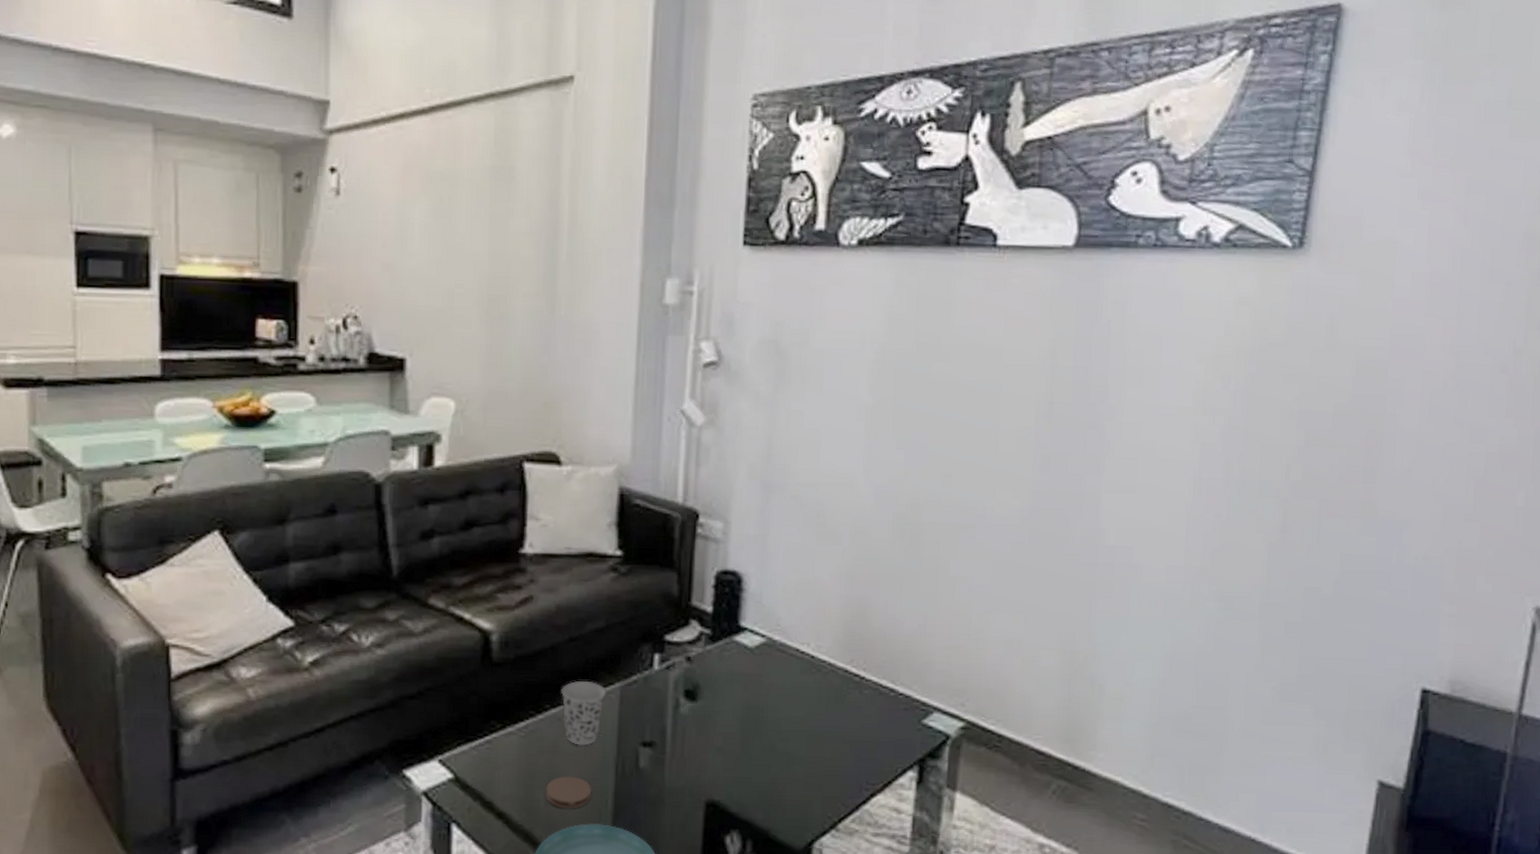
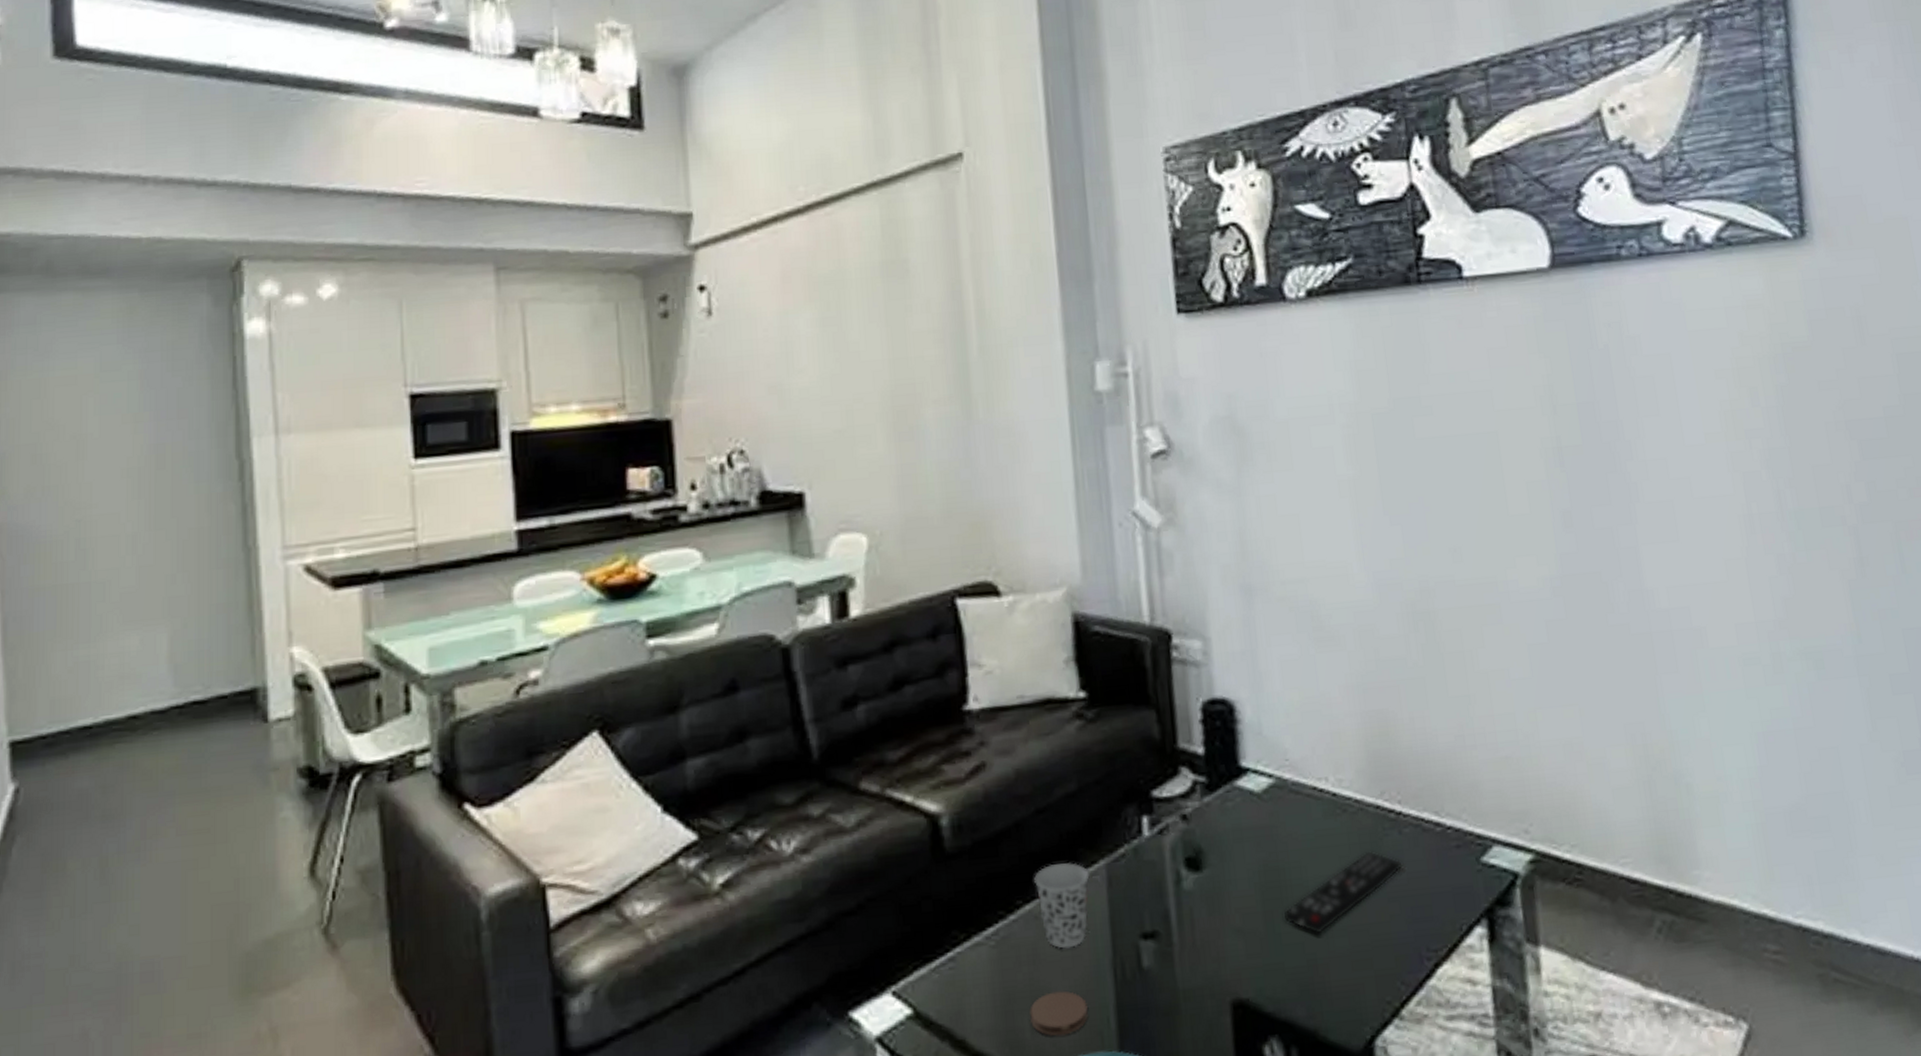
remote control: none [756,704,859,761] -> present [1282,851,1403,935]

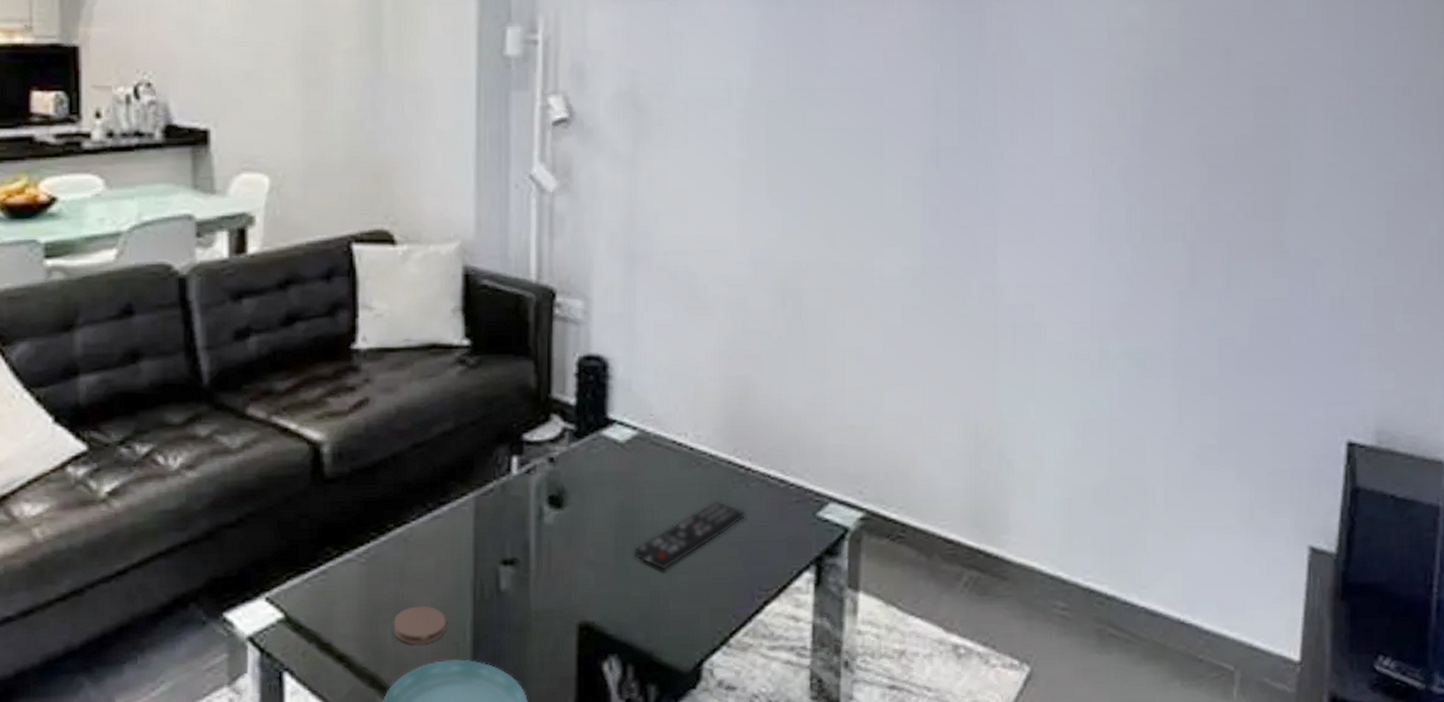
cup: present [1034,863,1090,949] -> none [407,493,459,569]

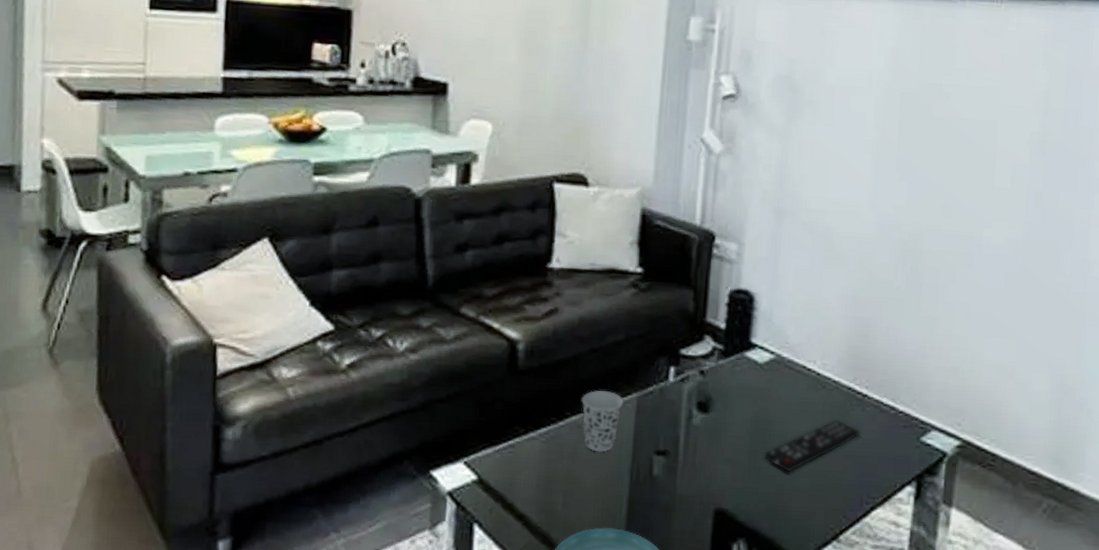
coaster: present [393,605,446,645] -> none [563,481,607,513]
cup: none [407,493,459,569] -> present [582,390,624,452]

